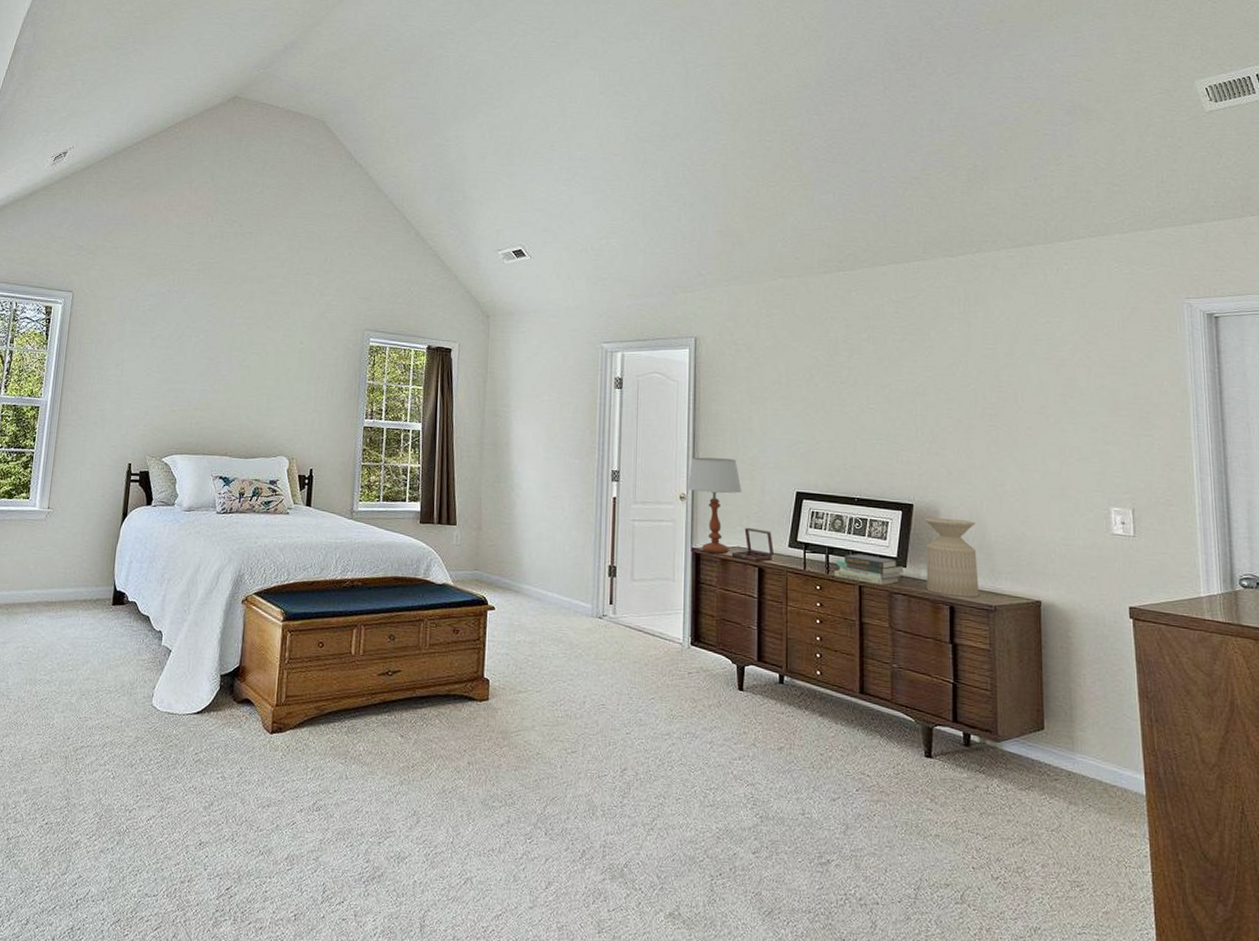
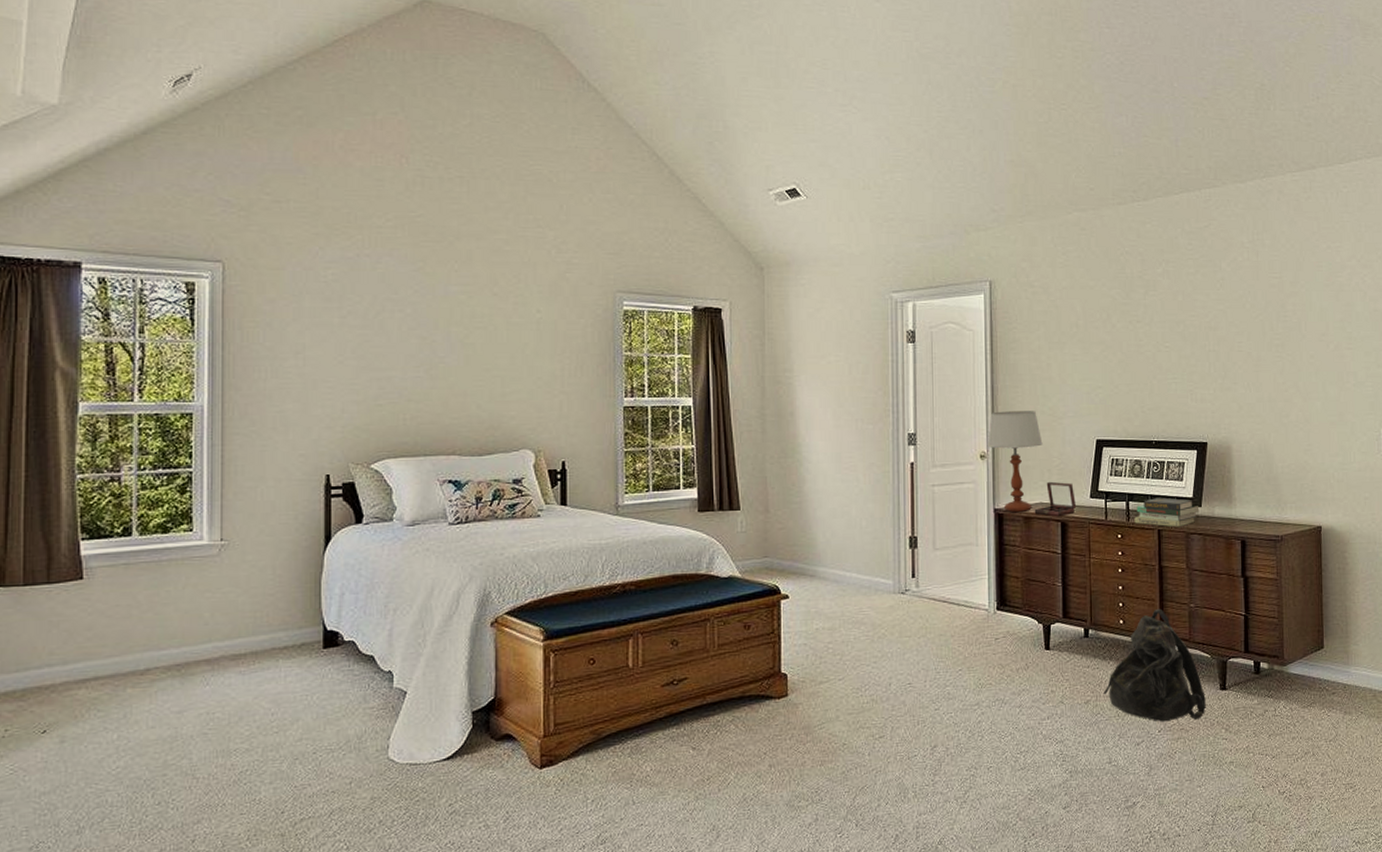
backpack: none [798,664,909,785] -> present [1104,608,1206,721]
side table: present [924,517,979,598] -> none [1217,453,1267,531]

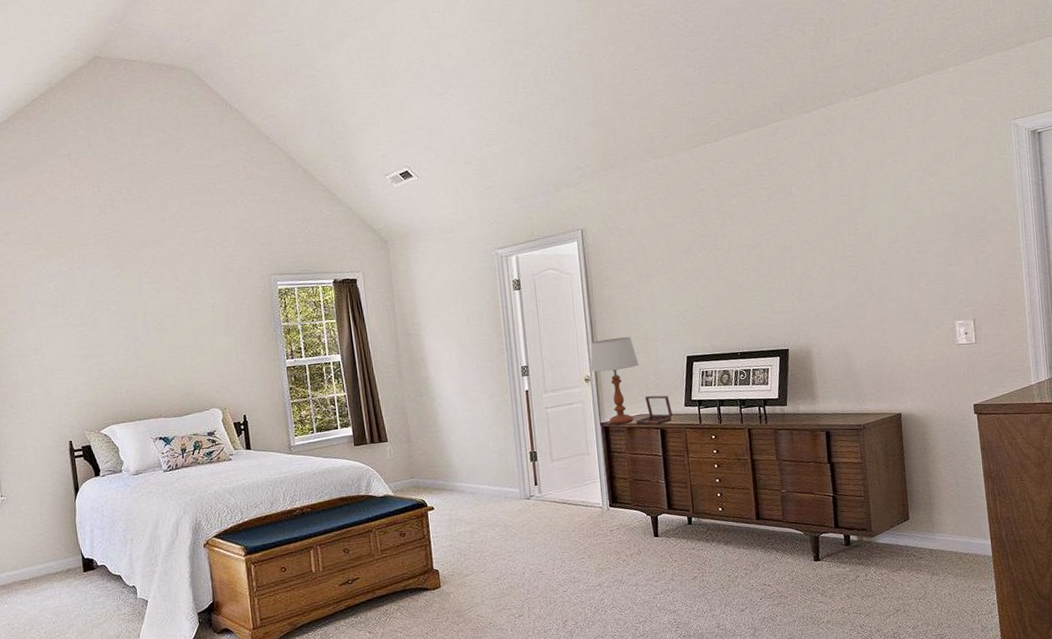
backpack: present [1104,608,1206,721] -> none [709,495,802,590]
books: present [1134,498,1199,527] -> none [726,400,785,426]

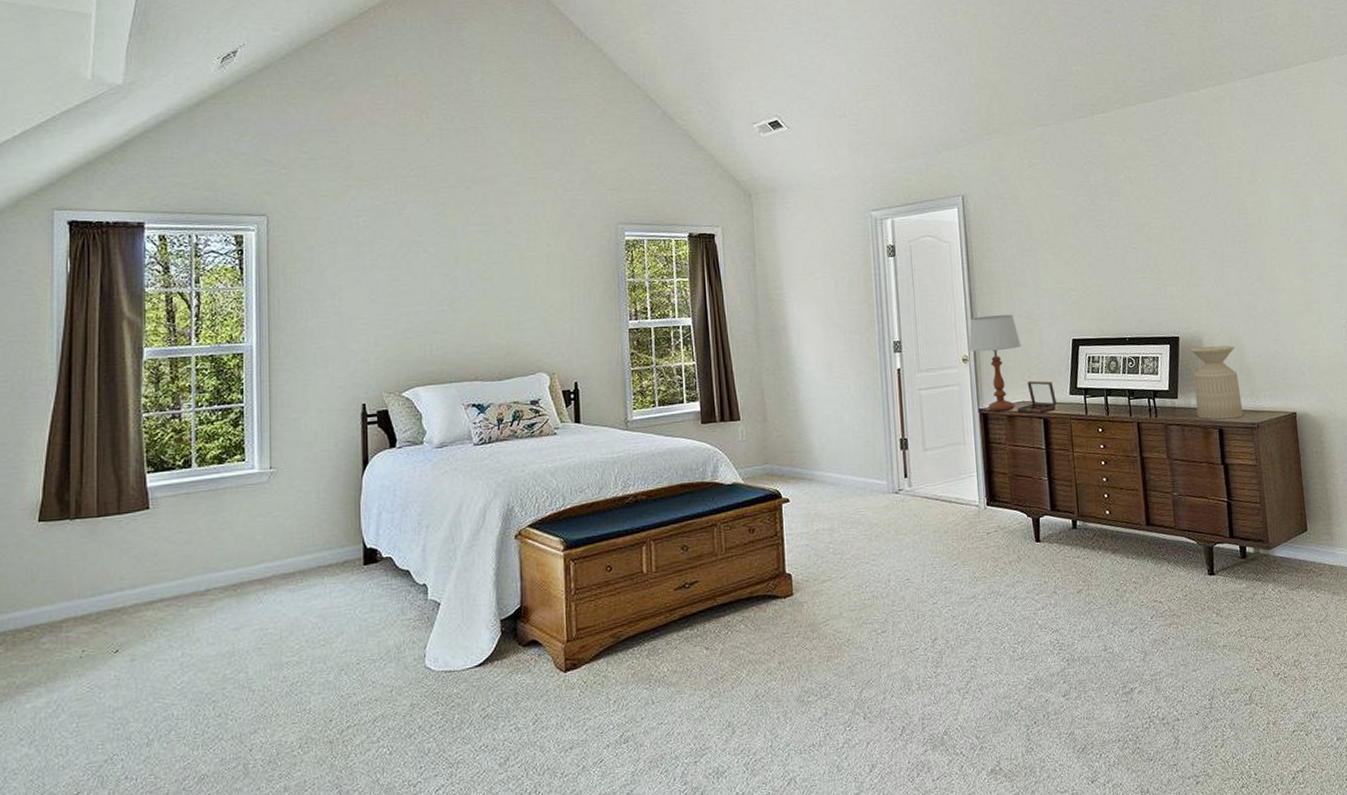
side table: none [799,354,850,424] -> present [1189,345,1243,420]

